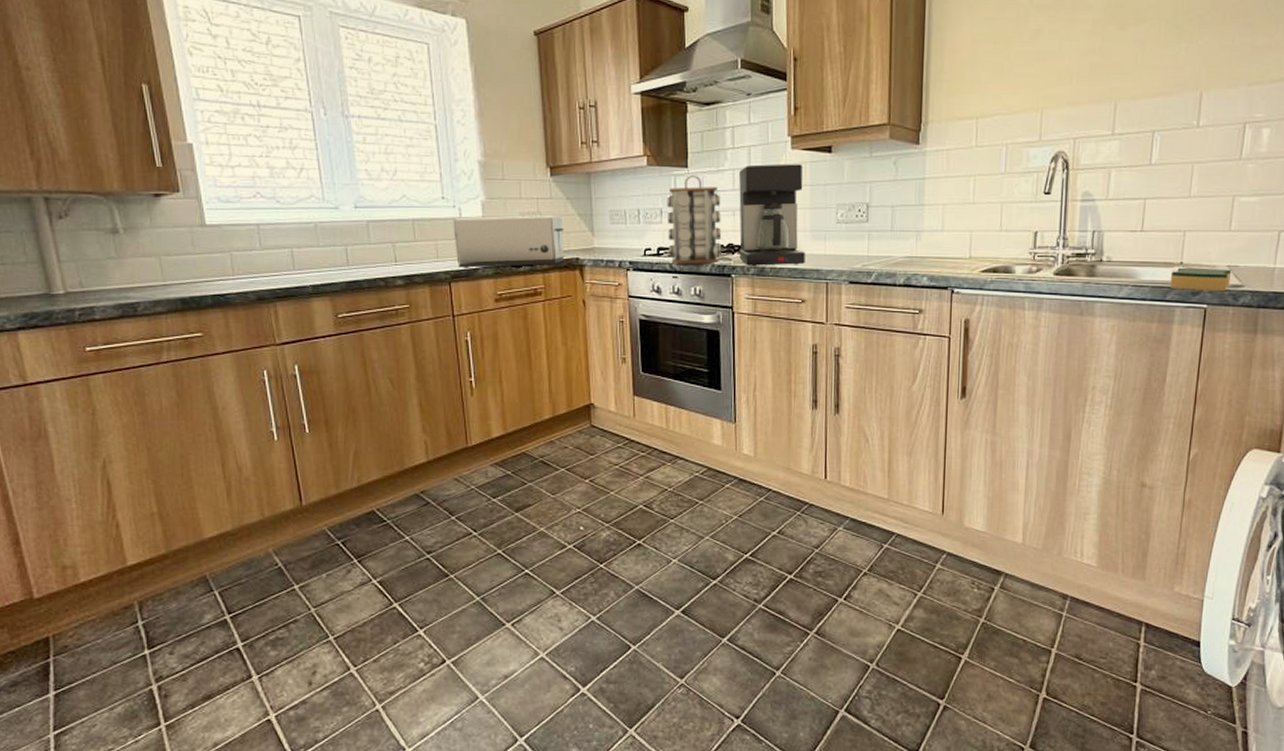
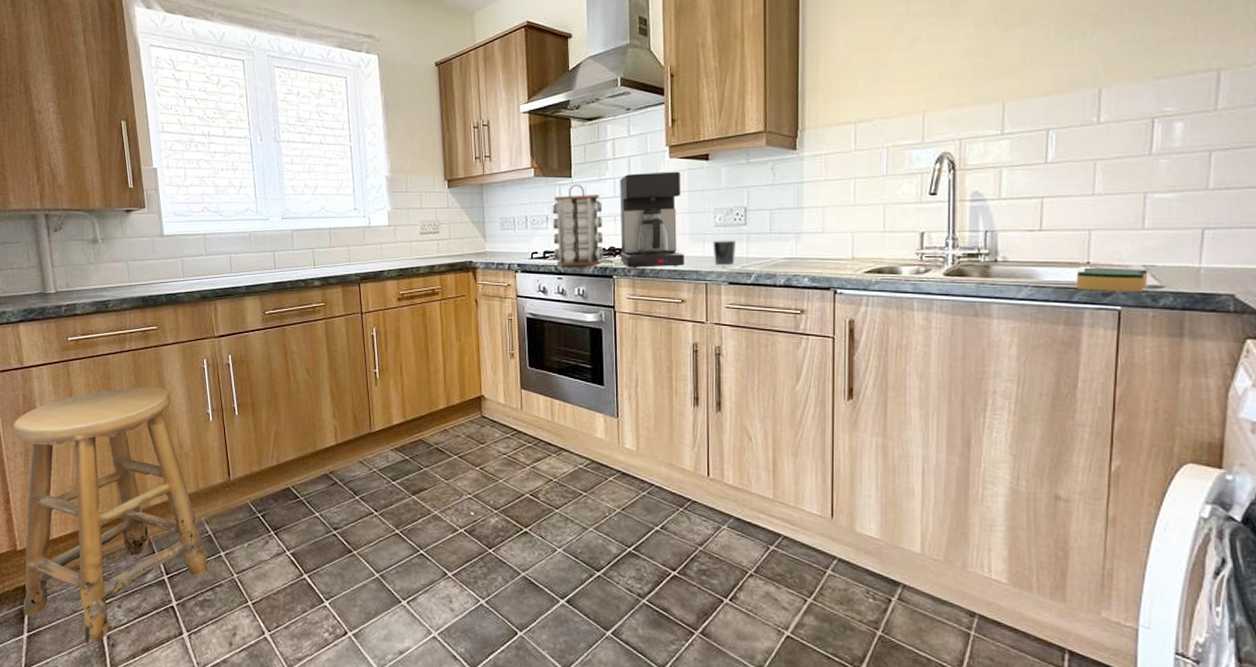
step stool: none [17,403,280,697] -> present [13,386,208,644]
toaster: present [453,215,565,269] -> none [363,222,460,272]
mug: none [834,237,857,266] -> present [713,240,735,267]

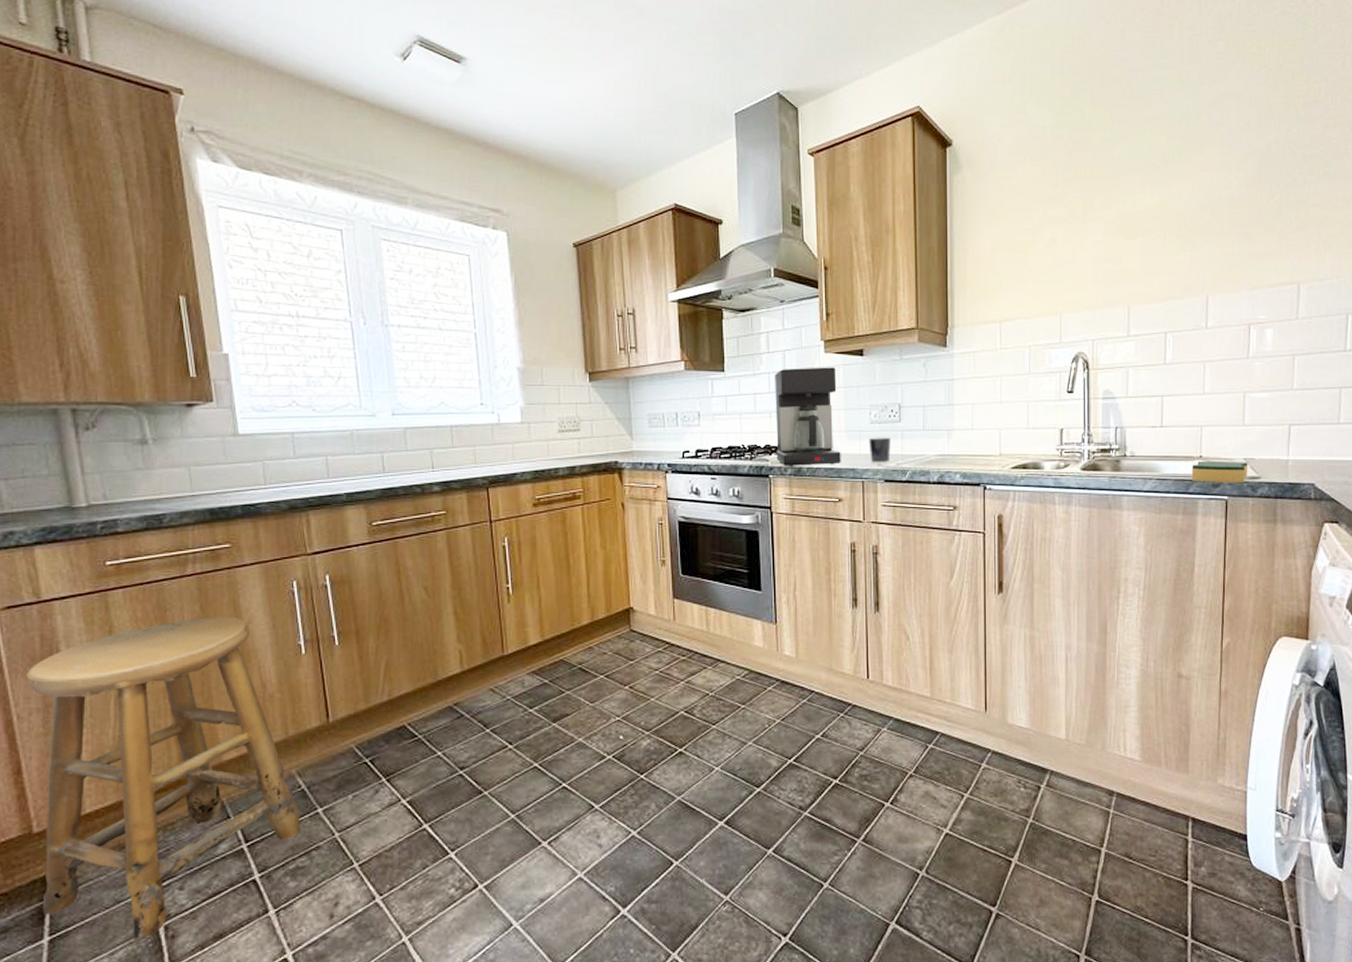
spice rack: present [552,183,604,268] -> none [704,378,759,467]

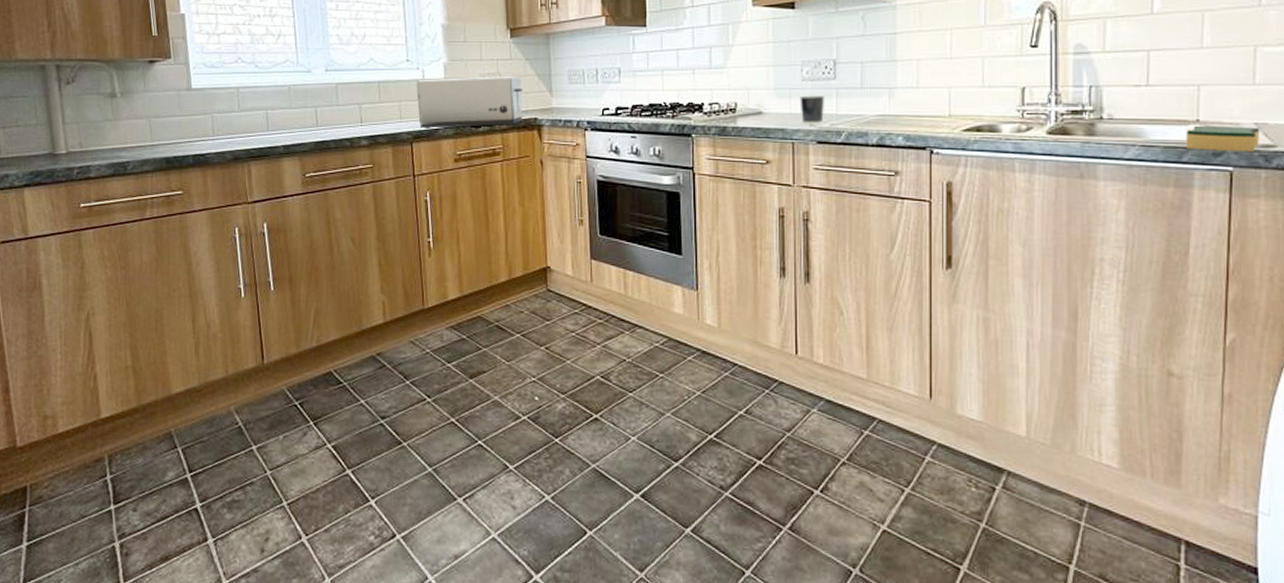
step stool: present [25,617,302,939] -> none [14,258,238,554]
toaster: none [492,419,604,475] -> present [416,75,523,130]
coffee maker: present [775,367,841,467] -> none [699,21,769,127]

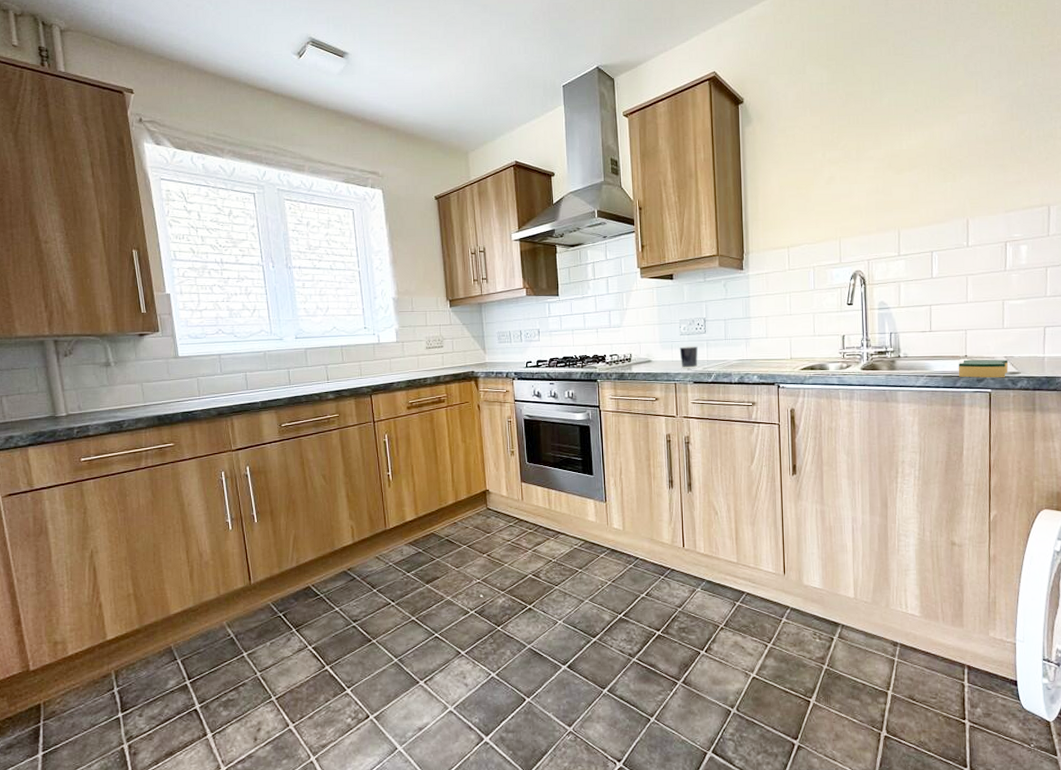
toaster: present [416,75,523,130] -> none [373,337,463,384]

